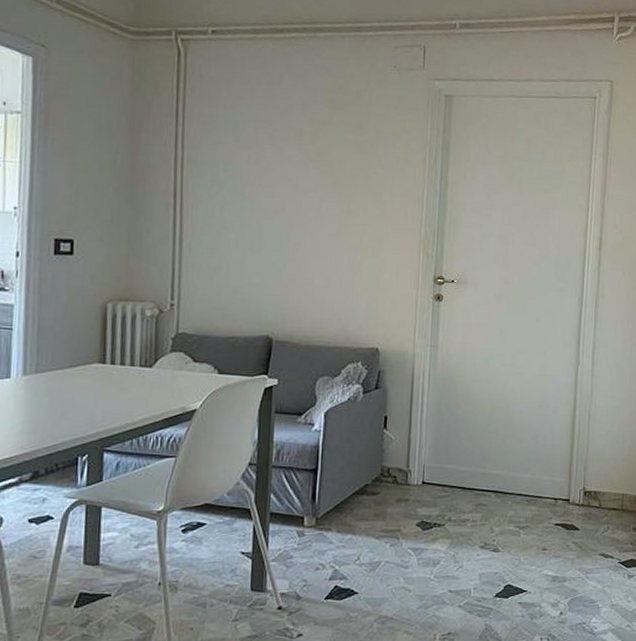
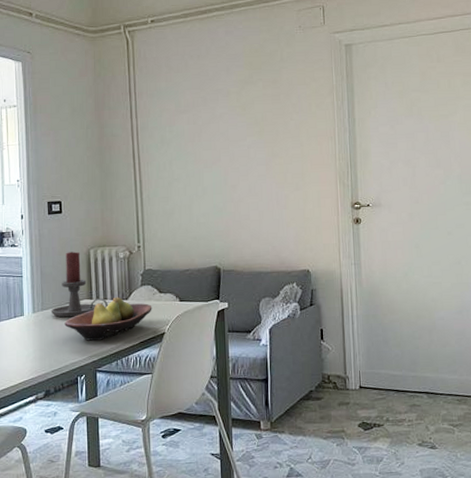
candle holder: none [48,303,126,384] -> present [50,251,108,318]
fruit bowl: none [65,363,183,414] -> present [64,296,152,341]

